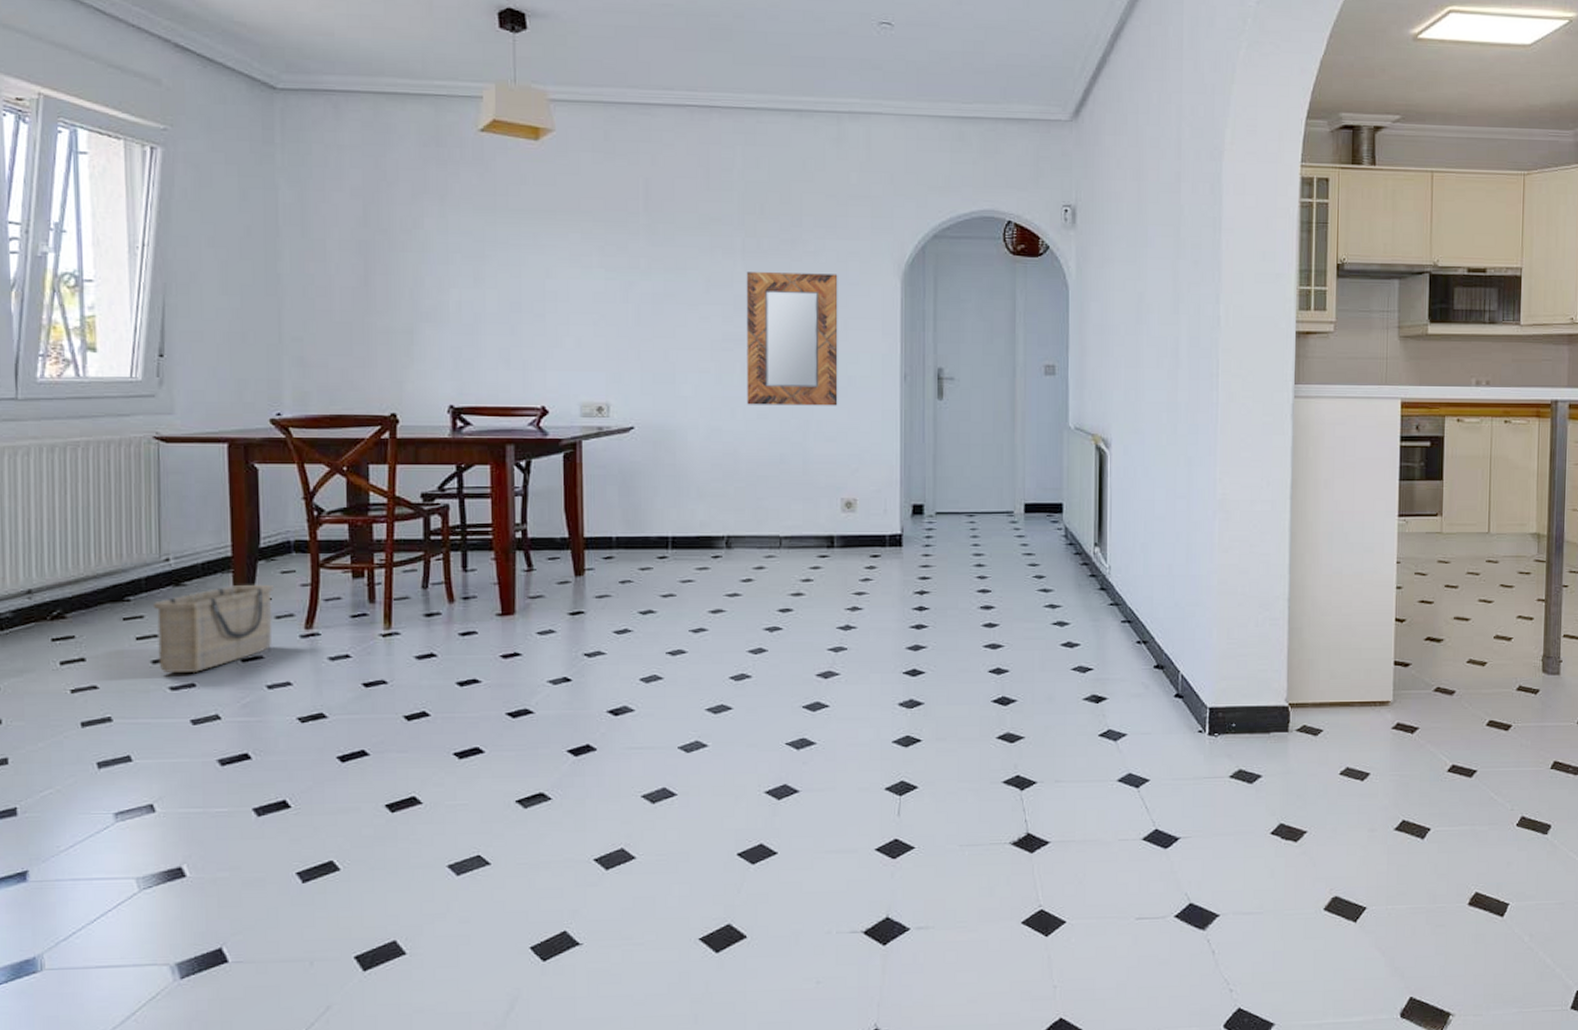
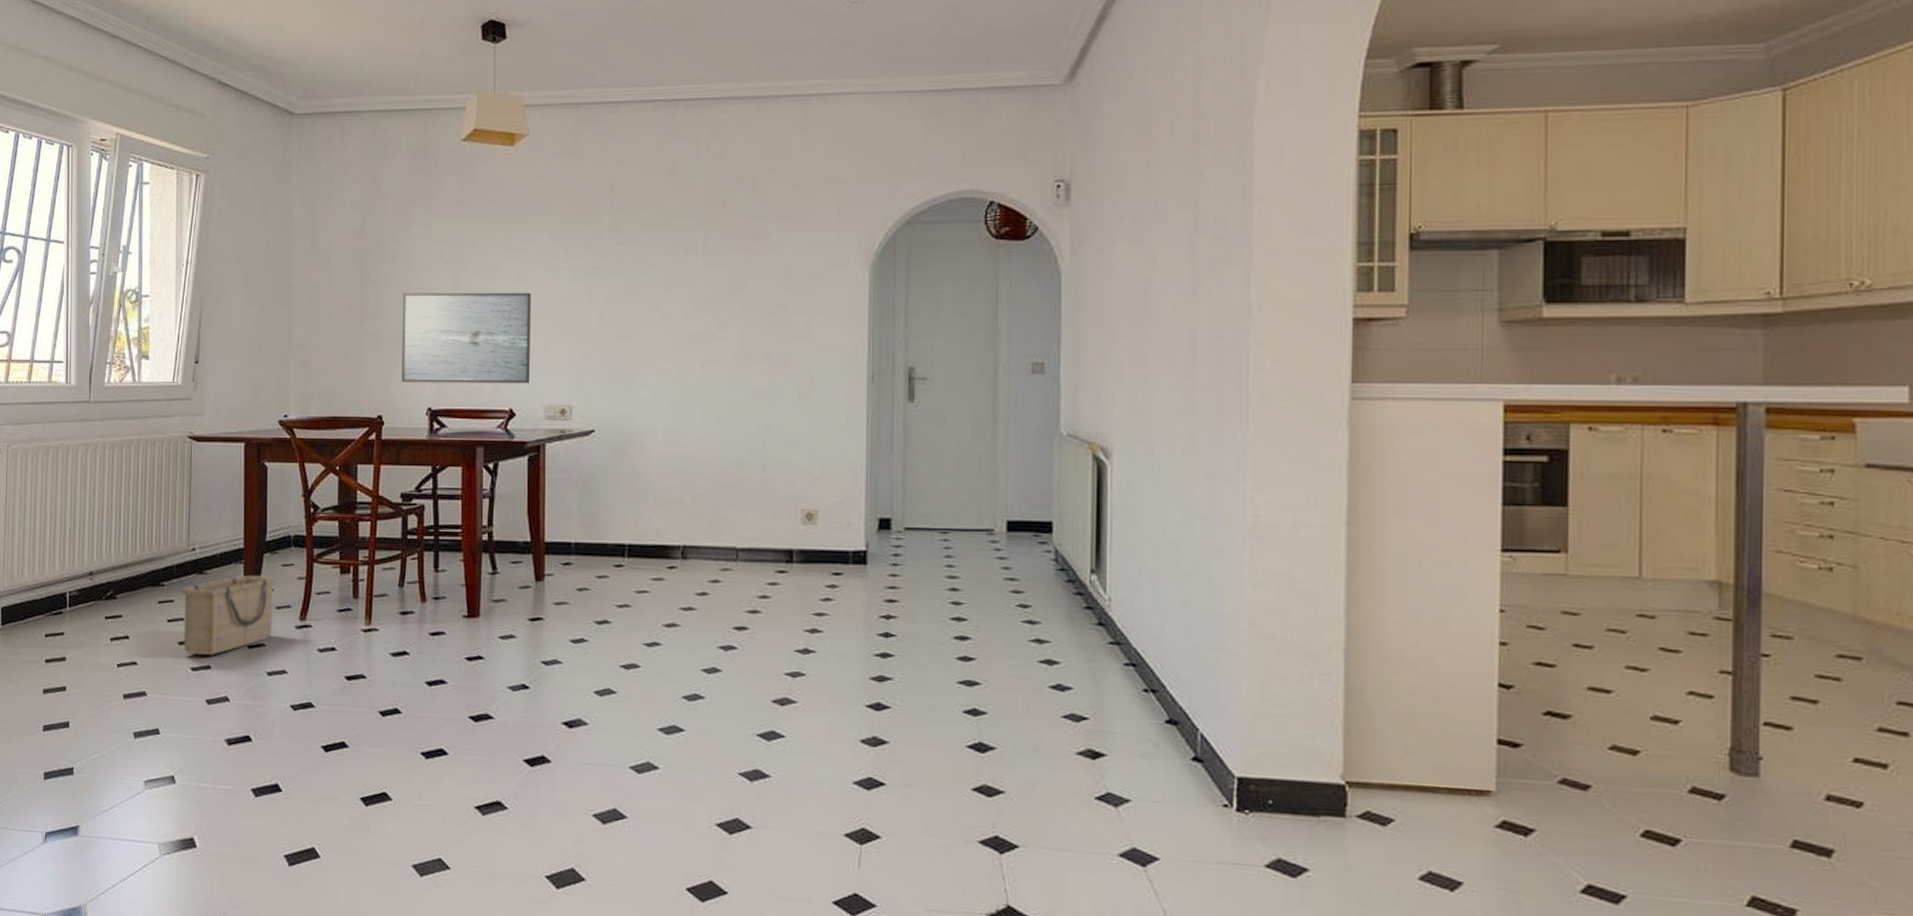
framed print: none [416,286,563,381] -> present [401,292,531,384]
home mirror: present [746,272,838,406] -> none [705,267,802,409]

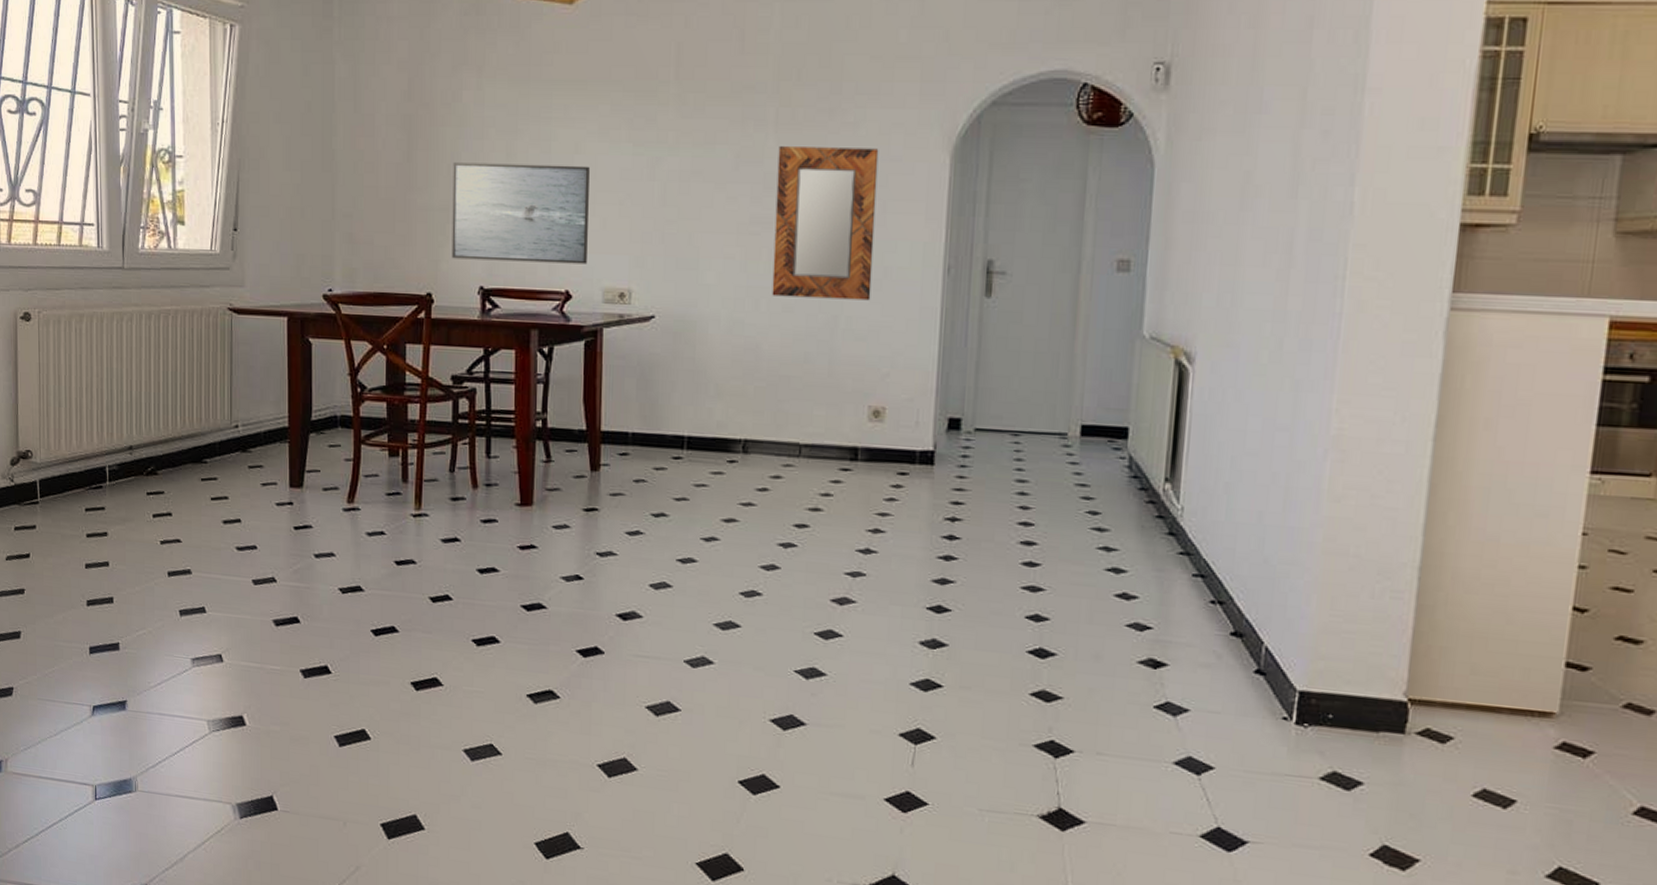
basket: present [181,575,277,656] -> none [224,455,323,536]
home mirror: none [705,267,802,409] -> present [772,146,879,301]

